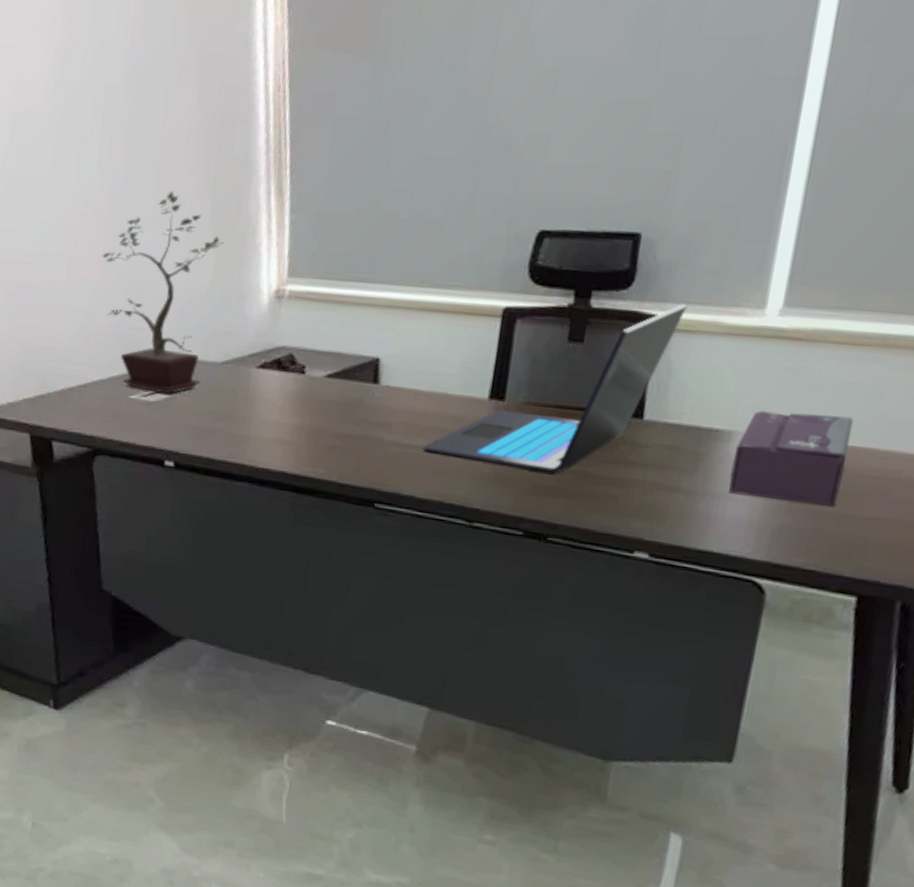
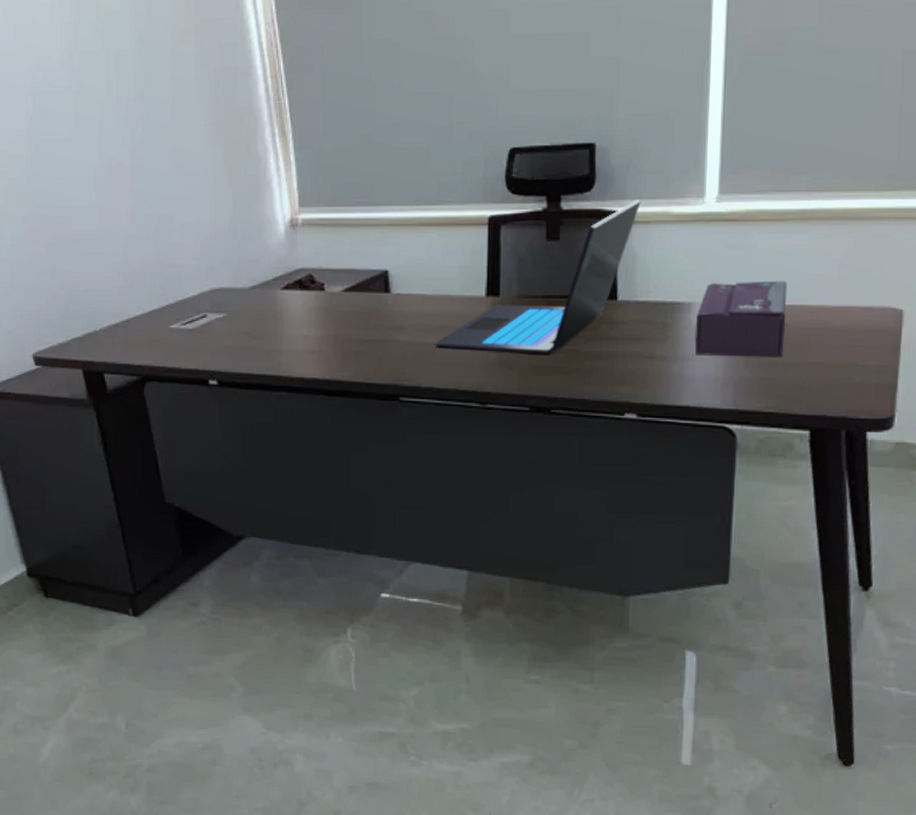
potted plant: present [102,190,224,395] -> none [130,140,239,321]

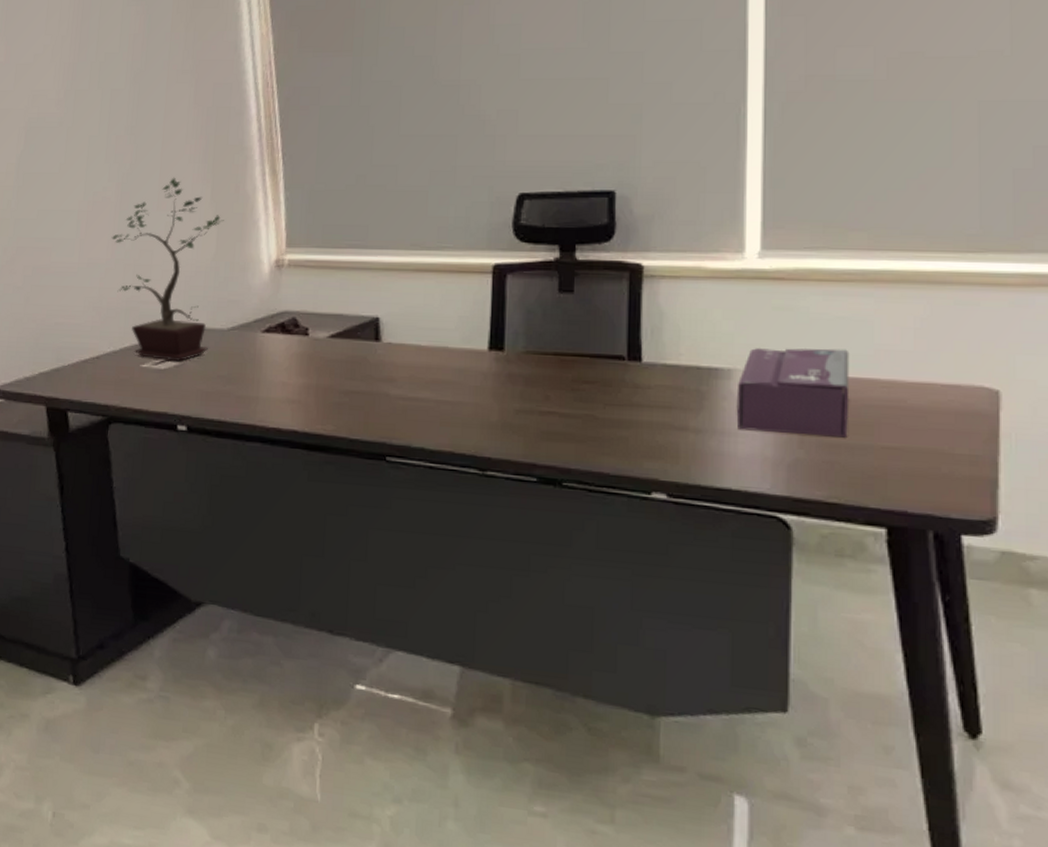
potted plant: none [130,140,239,321] -> present [111,177,224,362]
laptop: present [434,200,641,355] -> none [428,252,669,419]

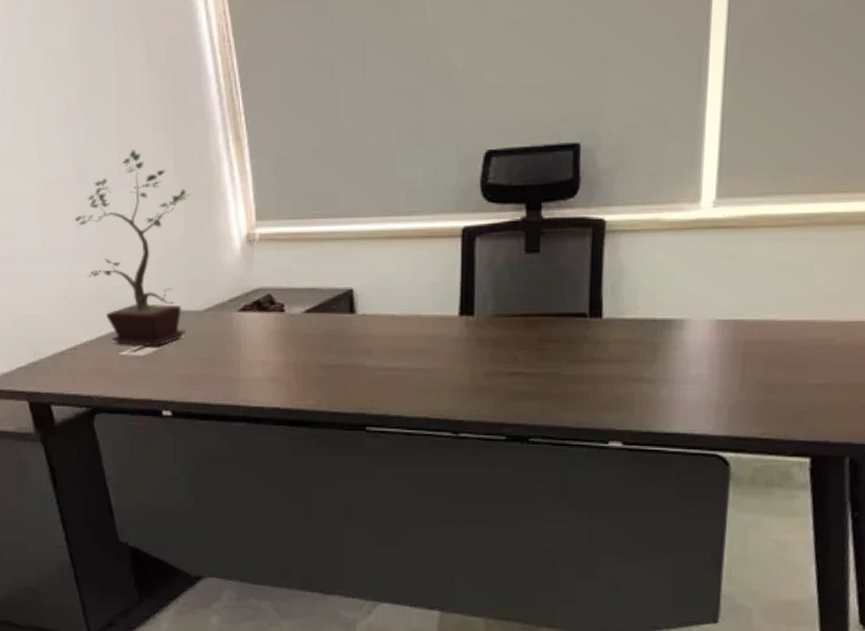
tissue box: present [736,347,850,438] -> none [686,293,790,378]

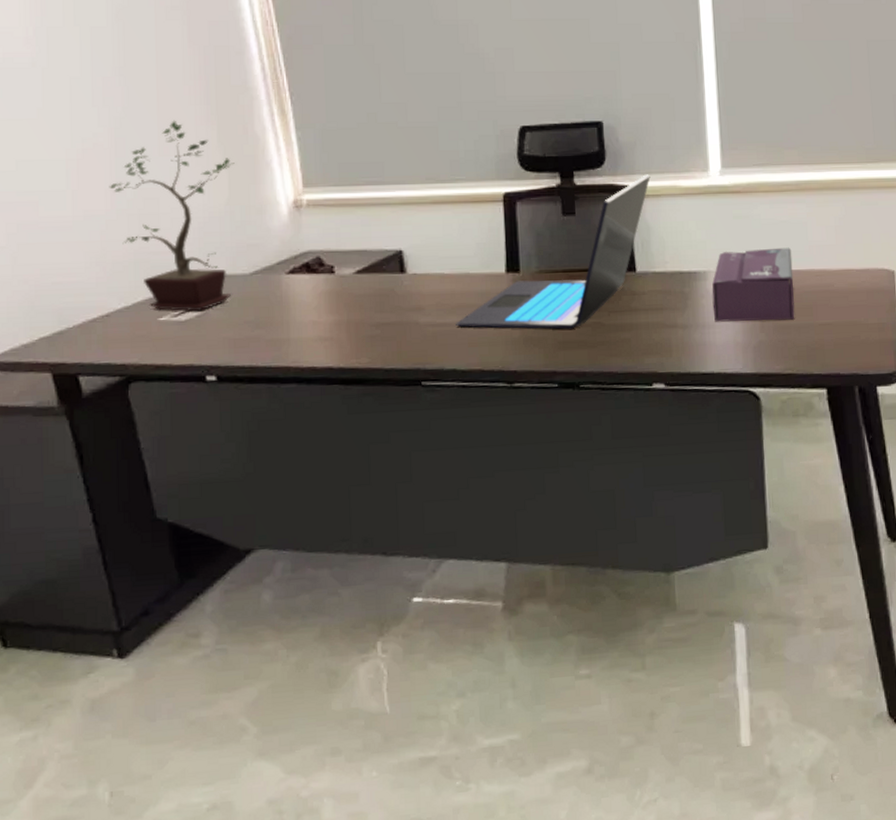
laptop: none [403,206,630,379] -> present [456,174,651,330]
tissue box: none [686,293,790,378] -> present [711,247,795,322]

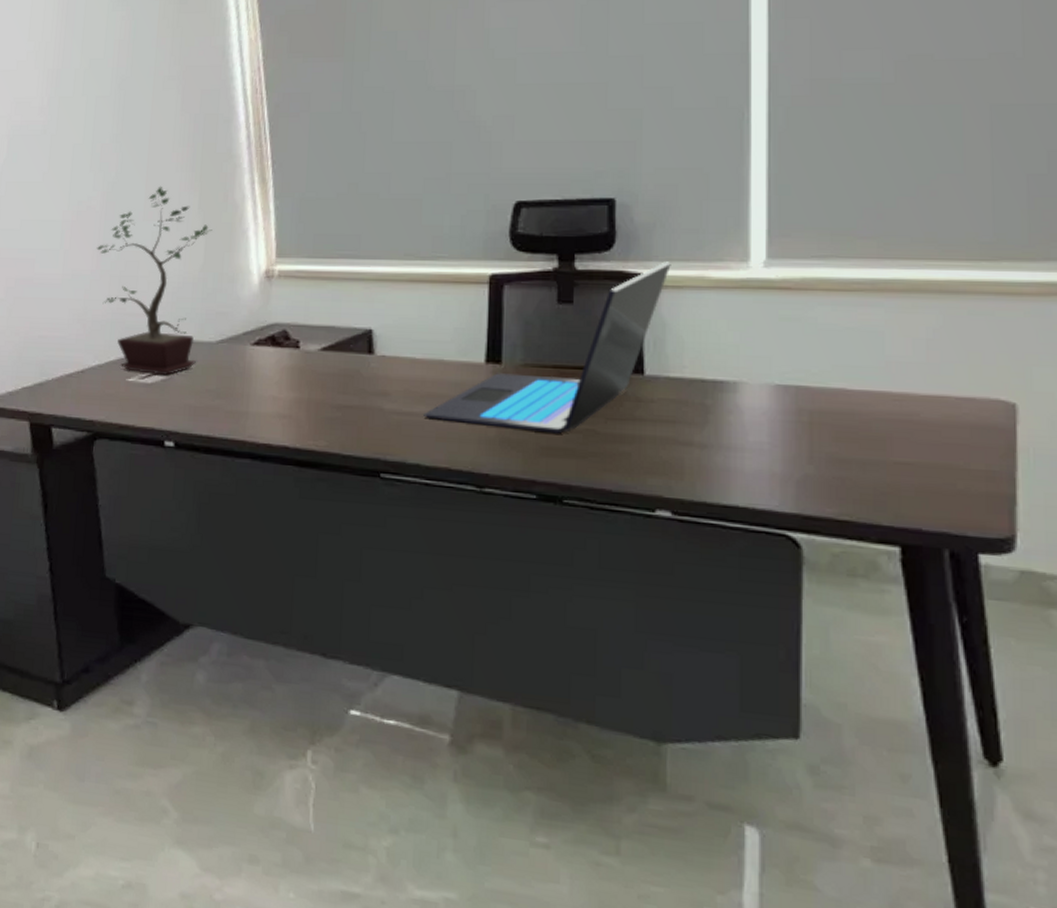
tissue box: present [711,247,795,322] -> none [743,359,860,453]

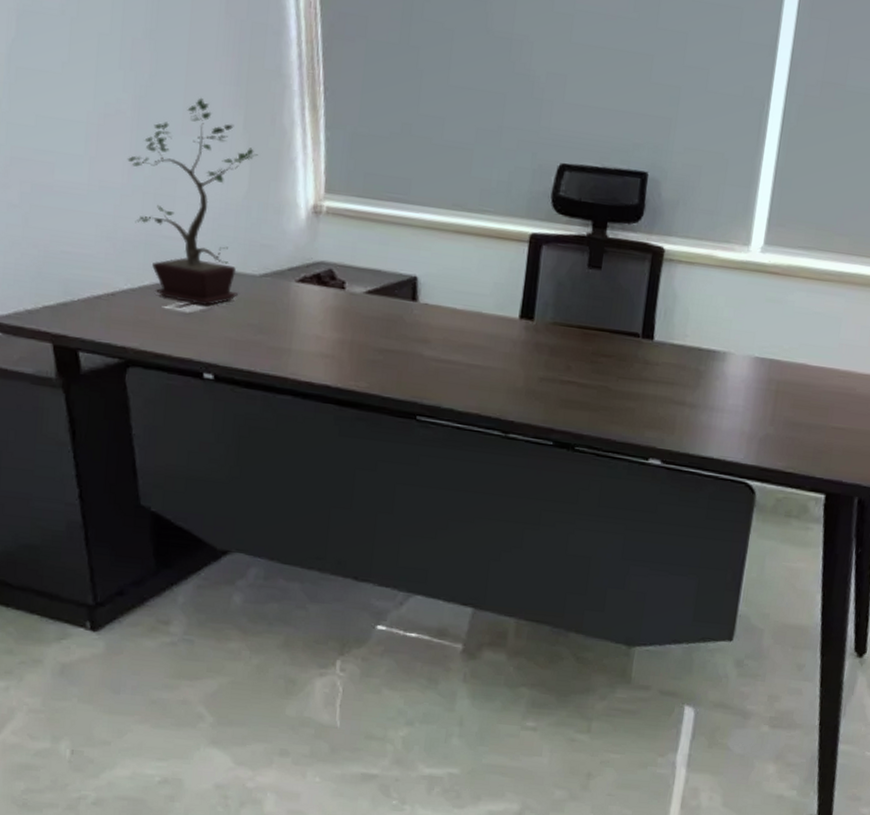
laptop: present [423,261,671,434] -> none [460,238,687,389]

